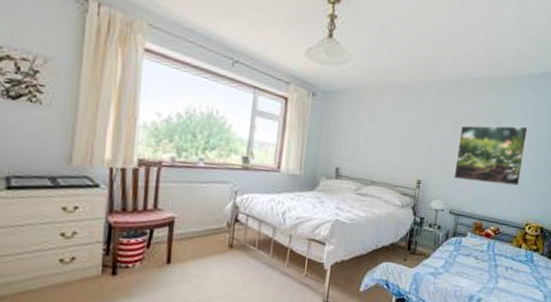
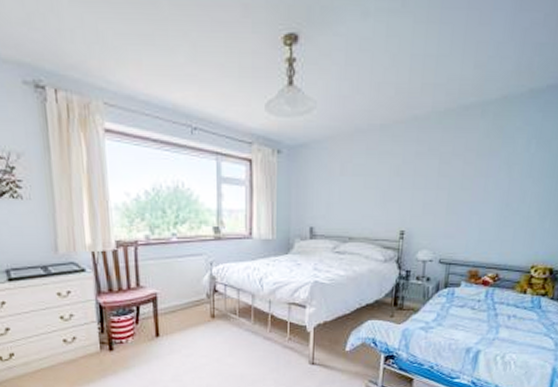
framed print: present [453,125,528,186] -> none [442,154,532,225]

